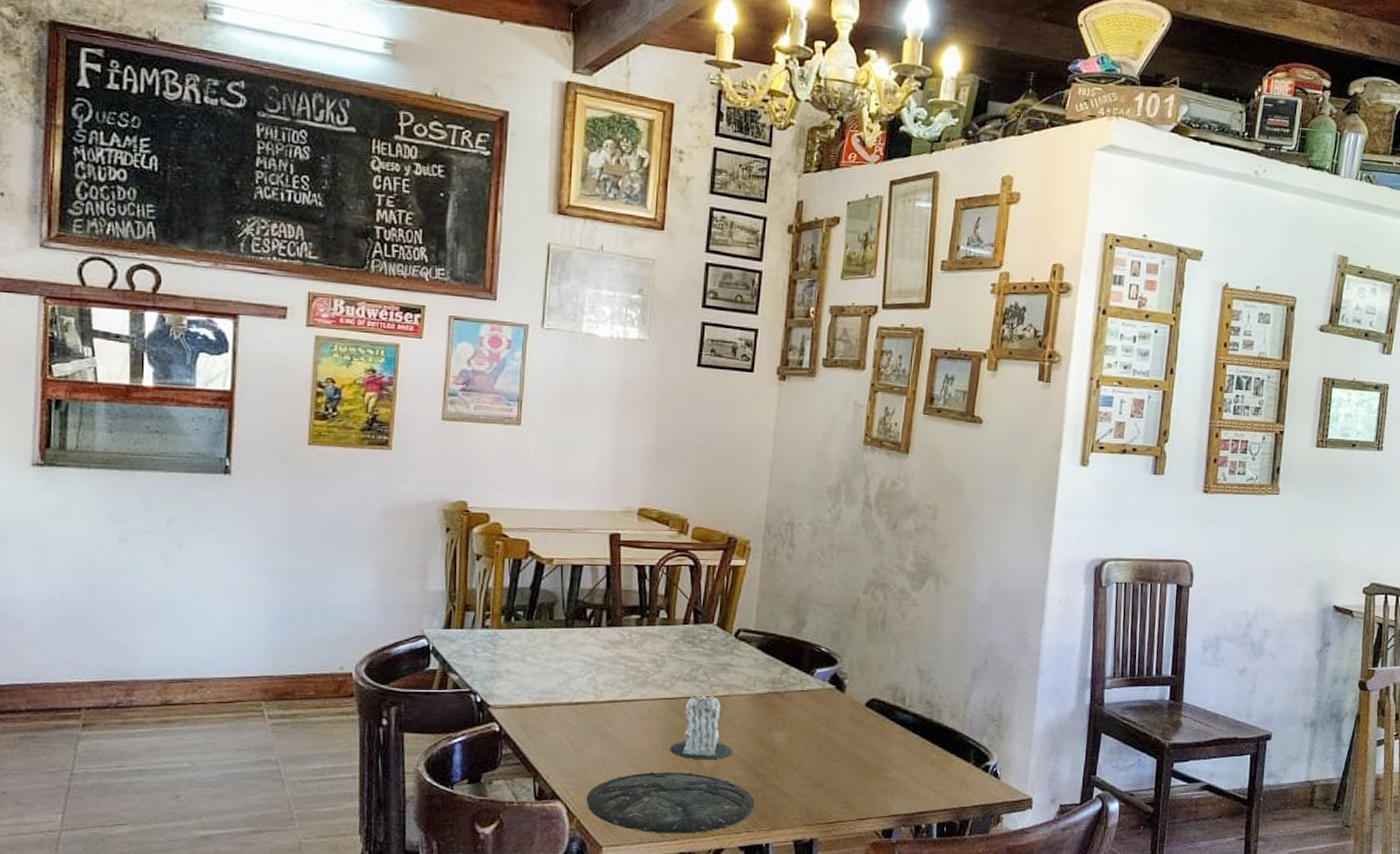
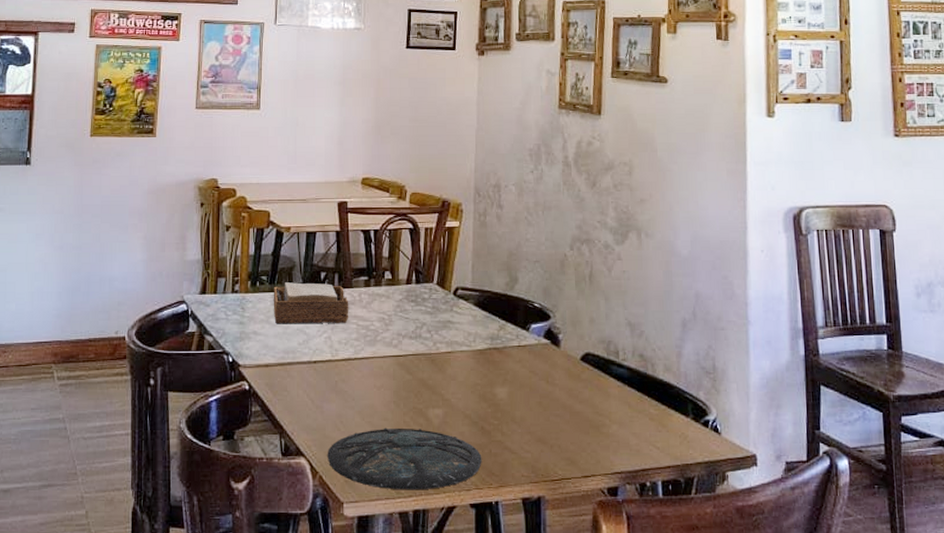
napkin holder: none [530,619,618,664] -> present [273,282,349,324]
candle: present [670,695,732,760] -> none [401,352,458,416]

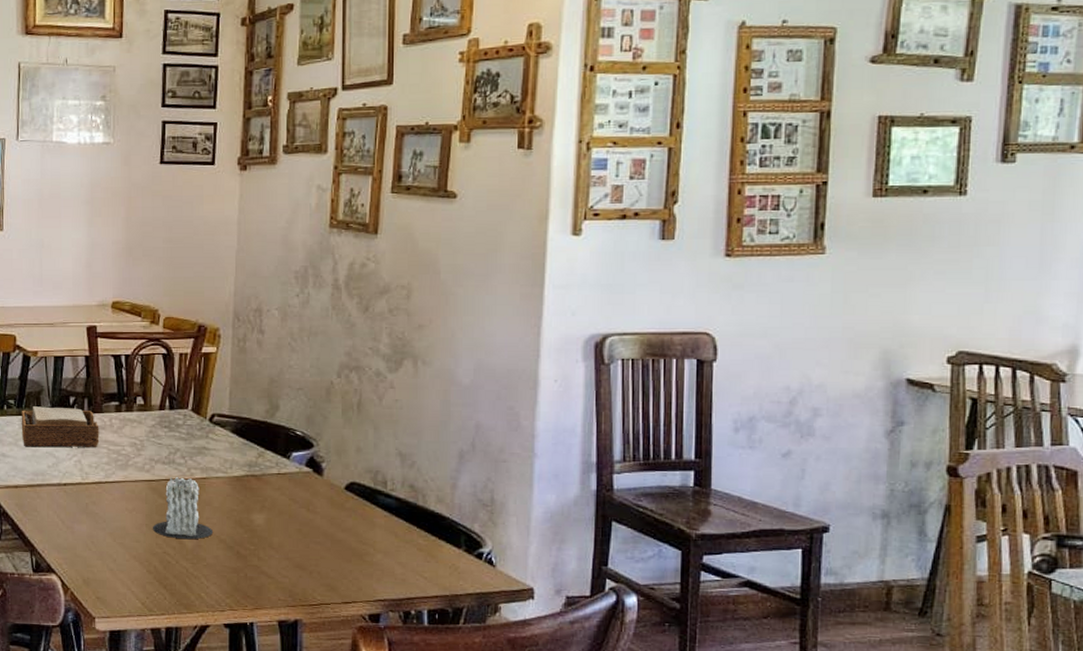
plate: present [327,427,482,490] -> none [78,549,237,609]
candle: none [401,352,458,416] -> present [153,477,212,540]

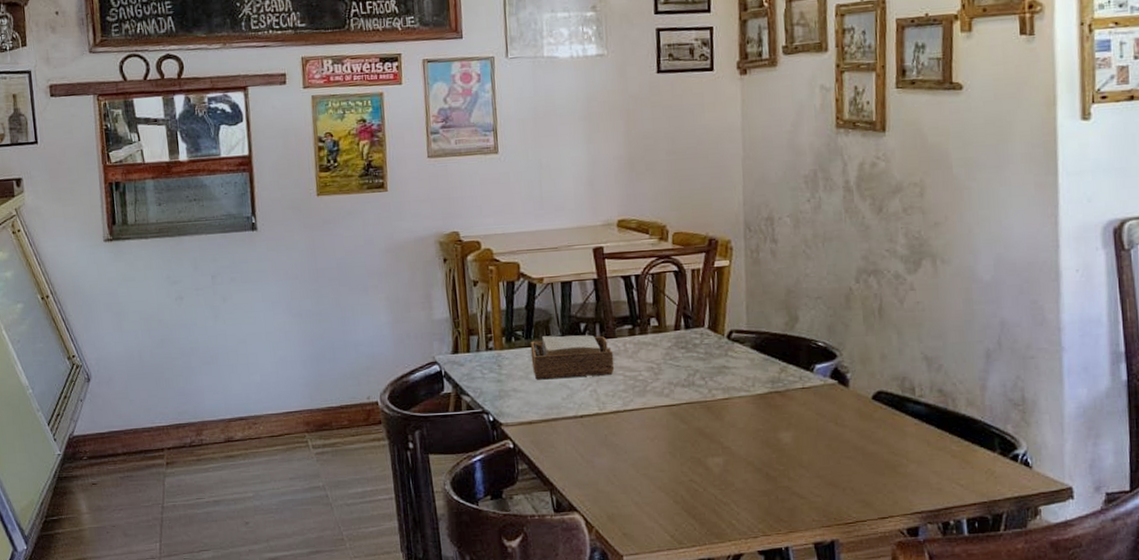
candle: present [153,477,212,540] -> none [677,399,739,465]

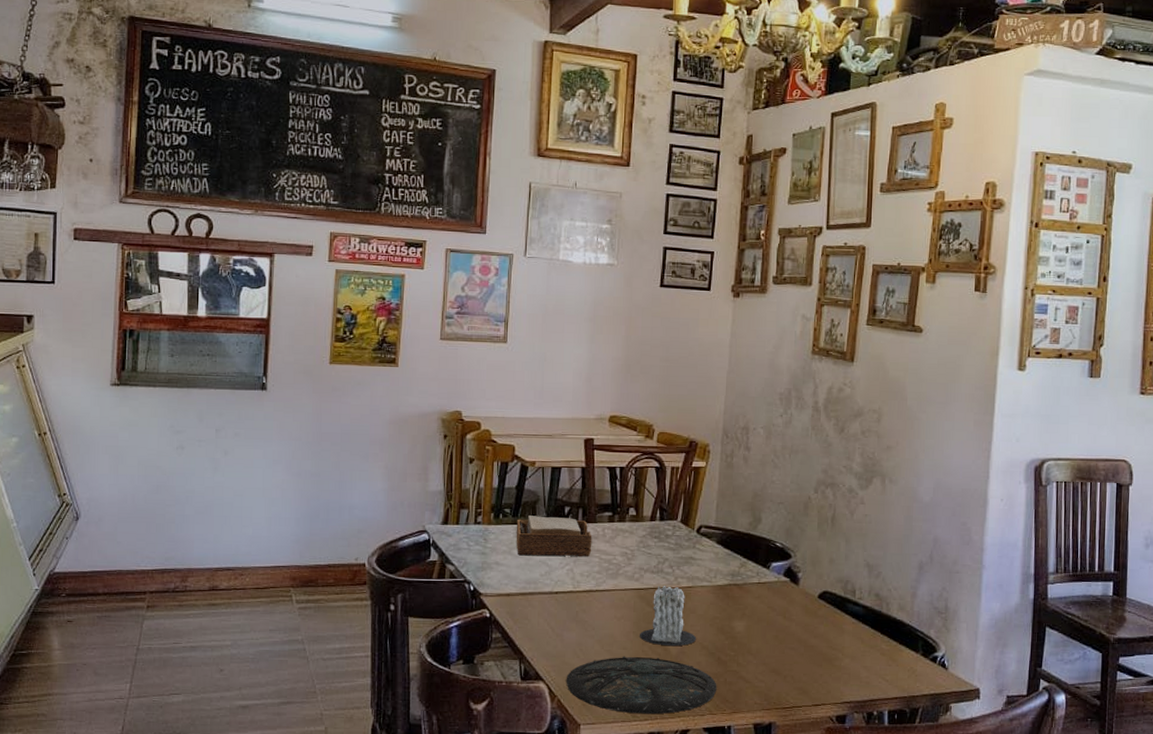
plate: none [602,478,769,541] -> present [566,656,717,715]
candle: none [677,399,739,465] -> present [640,586,696,647]

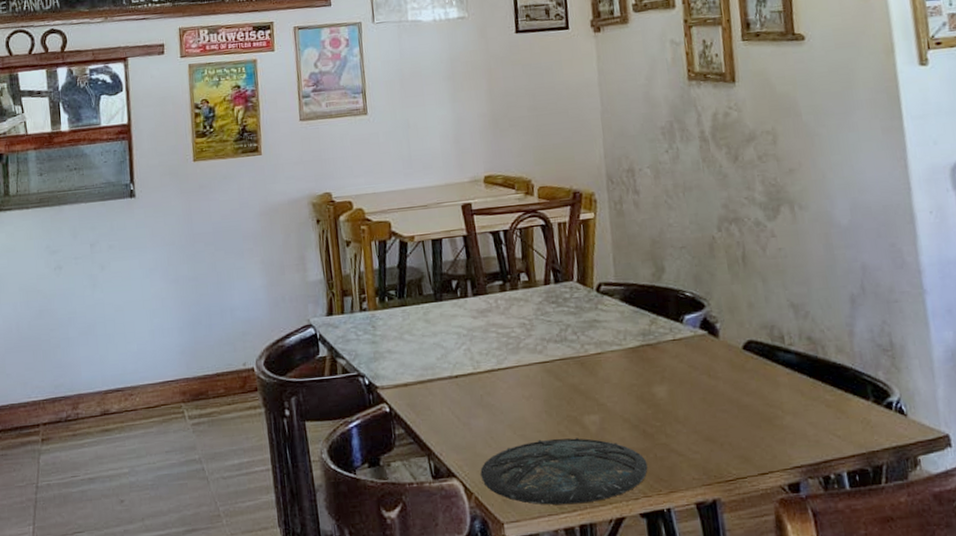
napkin holder: present [516,515,592,556] -> none [403,292,488,340]
candle: present [640,586,696,647] -> none [553,355,615,424]

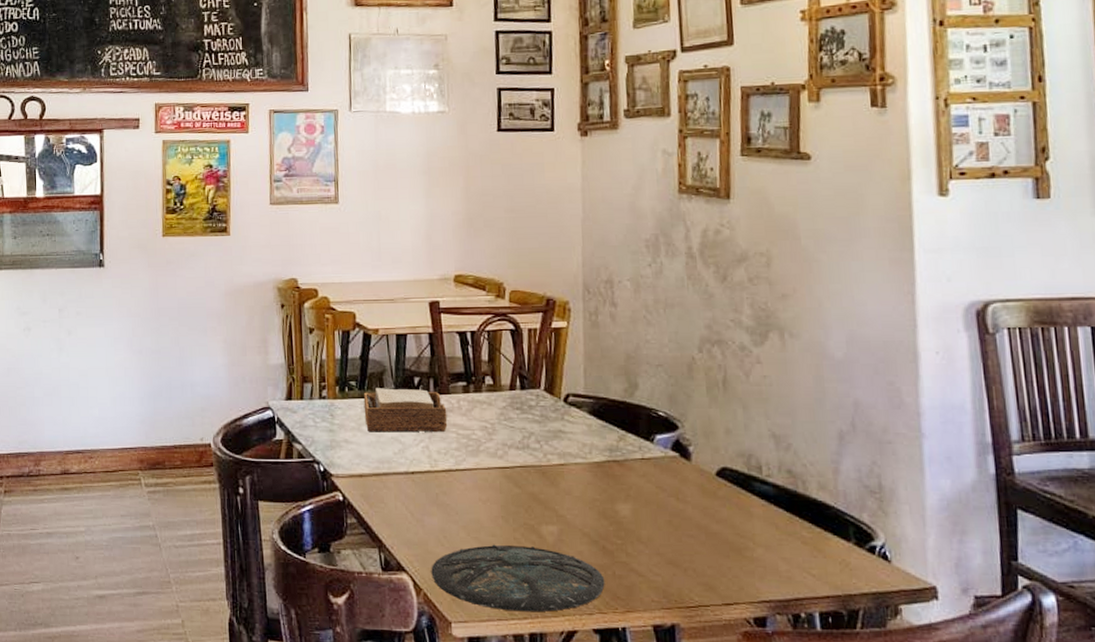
napkin holder: none [403,292,488,340] -> present [363,388,448,433]

